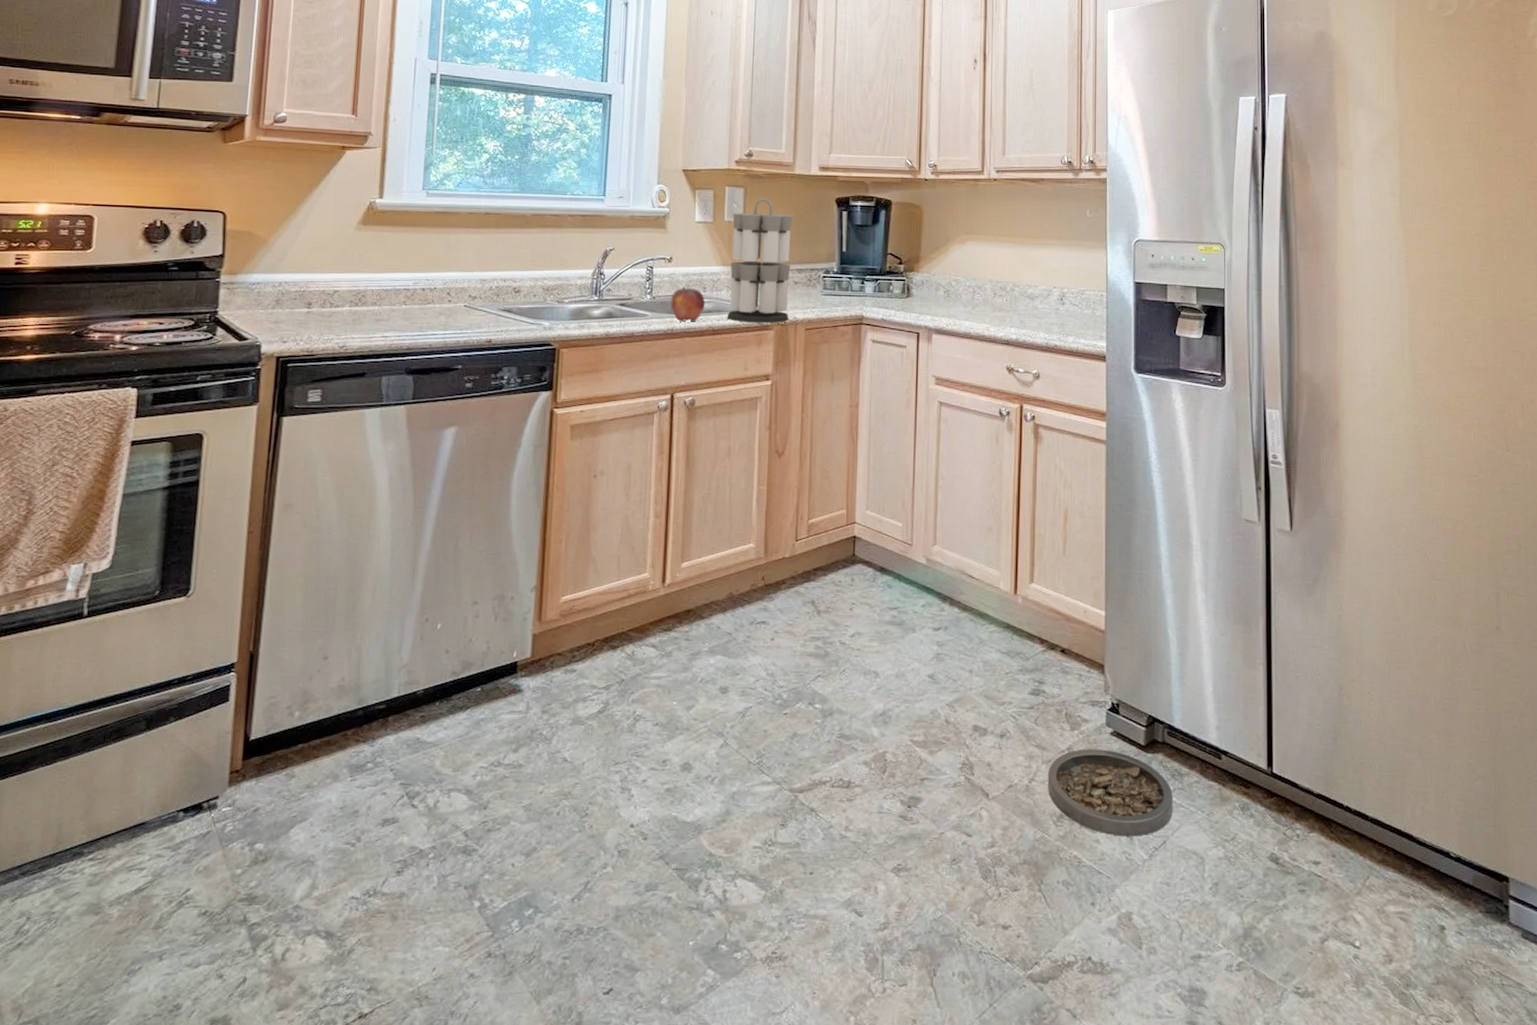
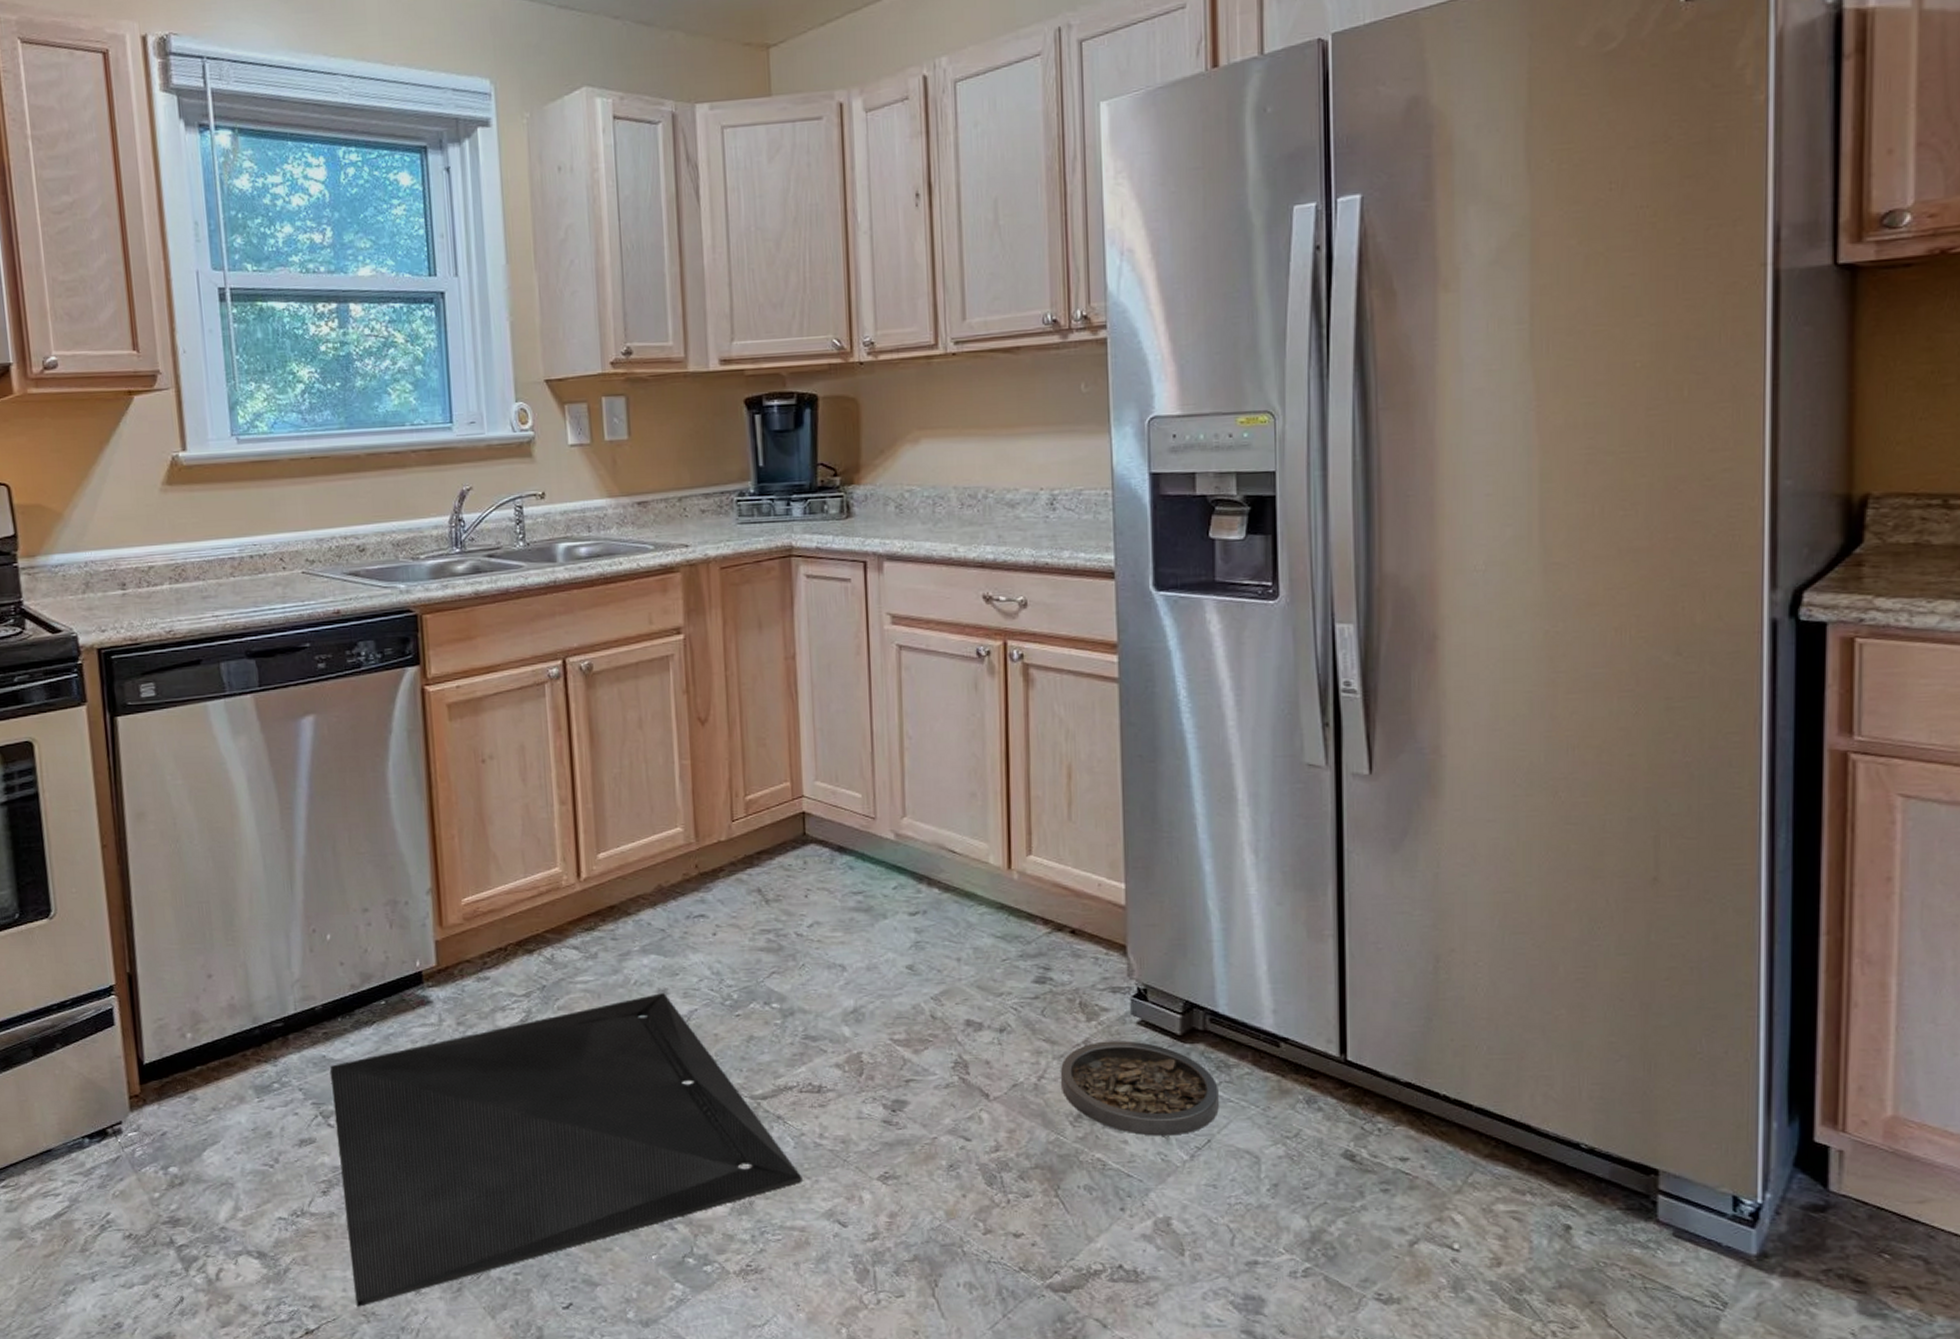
door mat: none [411,691,828,990] -> present [330,993,803,1307]
fruit: present [670,287,706,322] -> none [548,528,593,571]
spice rack: present [726,198,793,324] -> none [614,407,699,567]

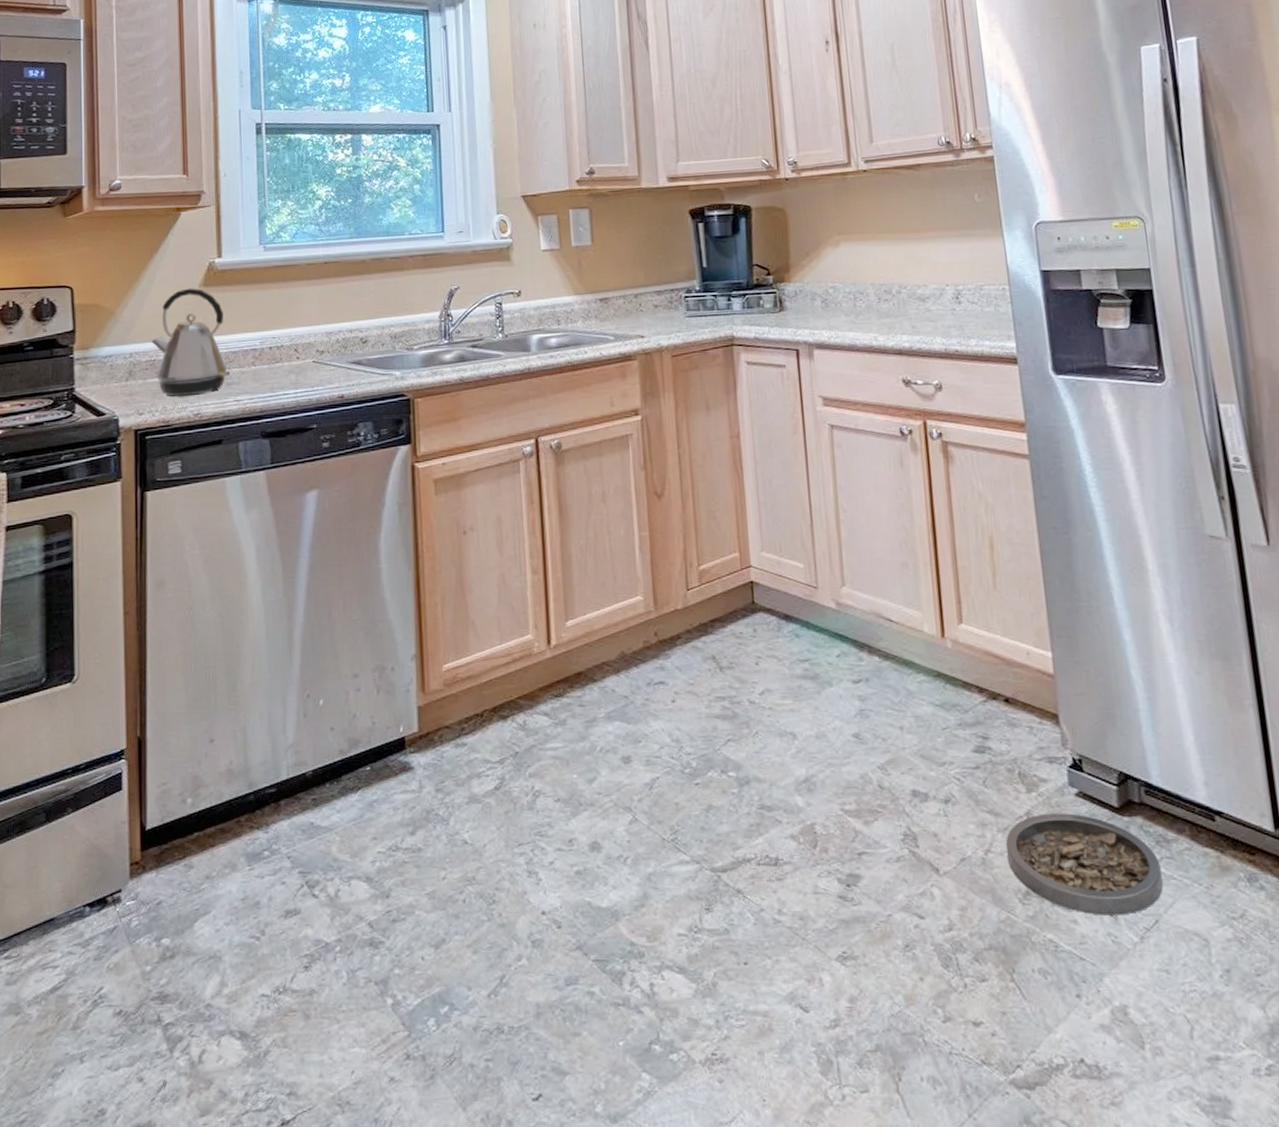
kettle: none [109,486,206,611] -> present [151,288,231,396]
door mat: present [330,993,803,1307] -> none [317,760,764,1095]

